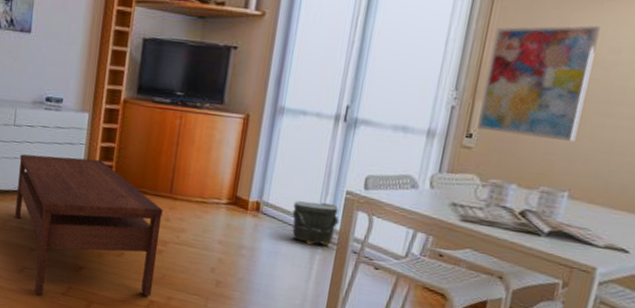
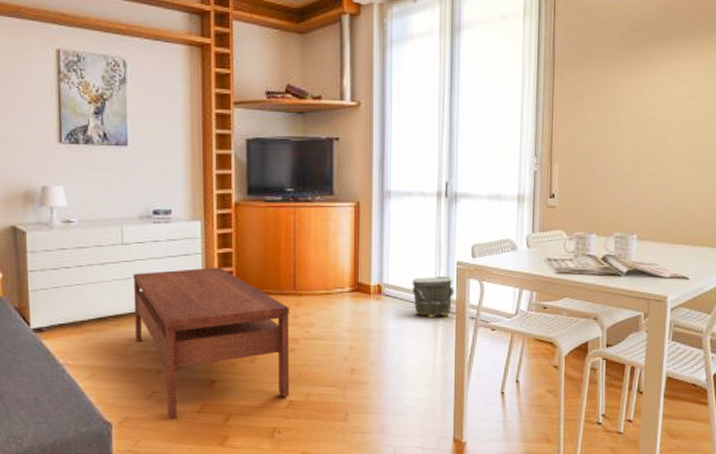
wall art: present [477,25,601,141] -> none [557,89,639,190]

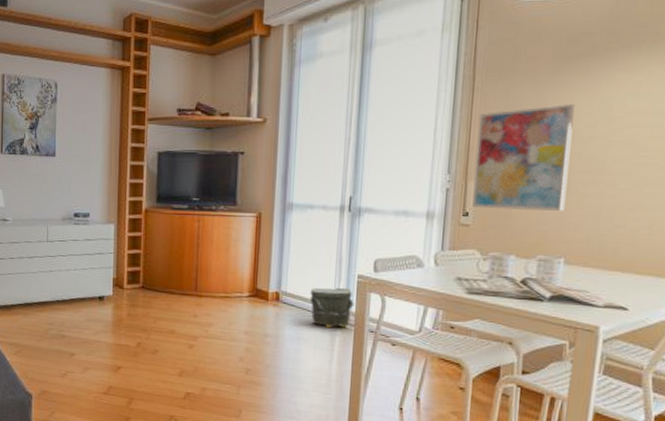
coffee table: present [132,267,290,419] -> none [54,266,190,397]
wall art: none [557,89,639,190] -> present [472,104,575,211]

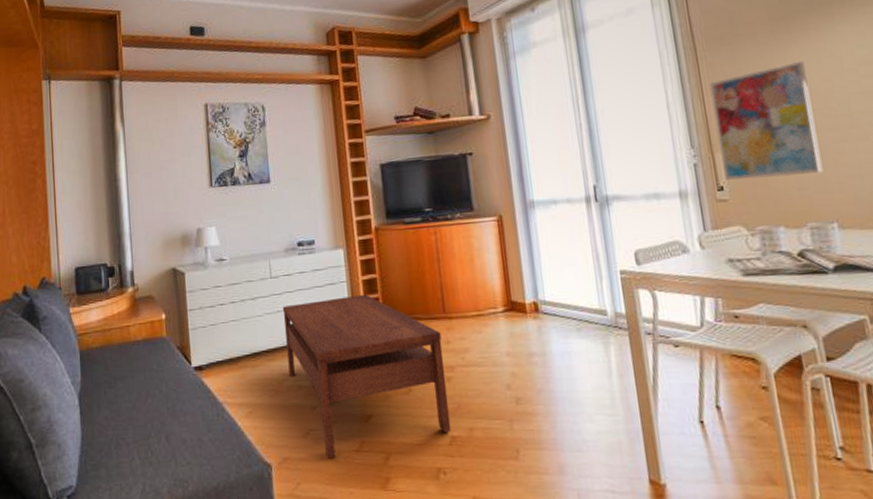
coffee table: none [54,266,190,397] -> present [282,294,452,459]
bag: present [310,287,354,328] -> none [571,287,623,335]

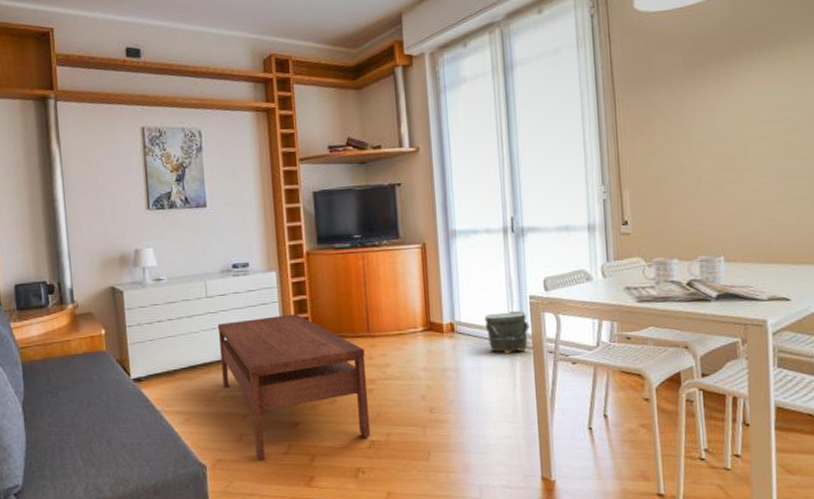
bag: none [571,287,623,335] -> present [484,310,530,353]
wall art: present [710,62,823,181] -> none [624,106,717,216]

